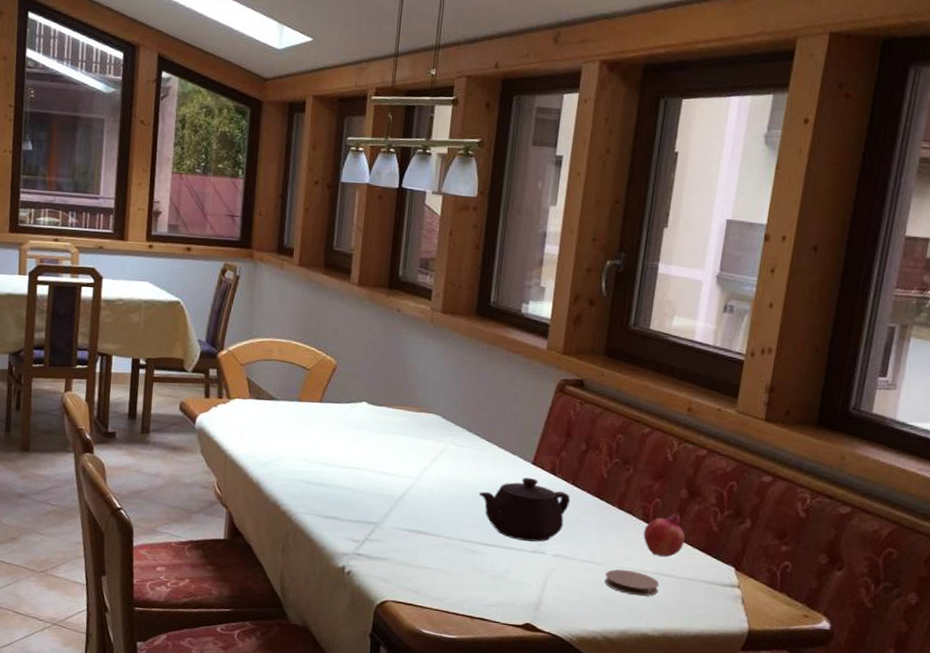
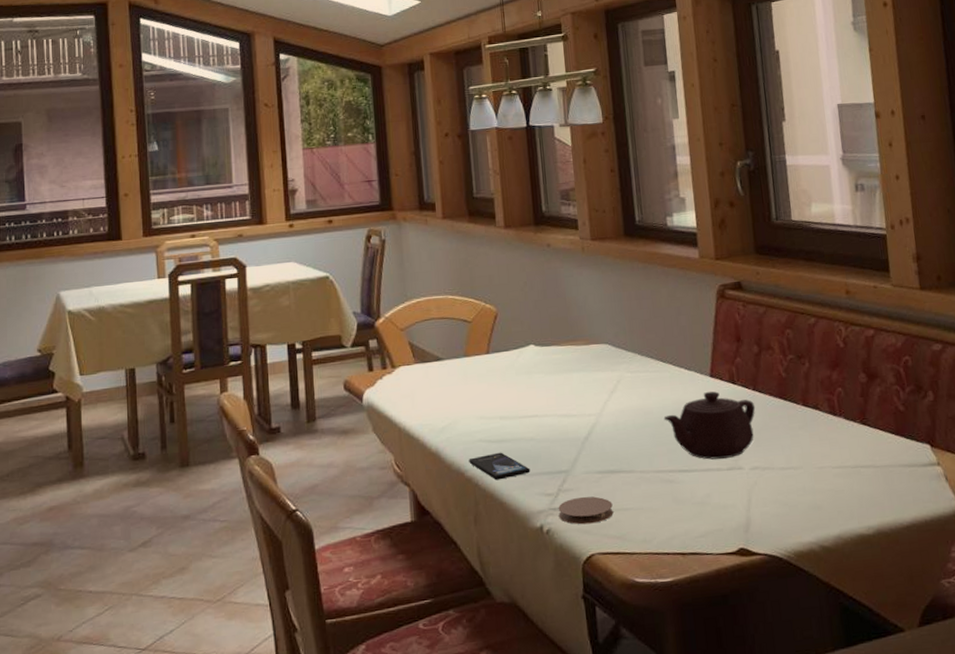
smartphone: none [286,494,342,519] -> present [469,452,531,481]
coaster: none [361,548,414,575] -> present [558,496,613,525]
coaster: present [604,569,660,596] -> none [806,468,863,495]
fruit: present [643,513,685,557] -> none [833,400,876,449]

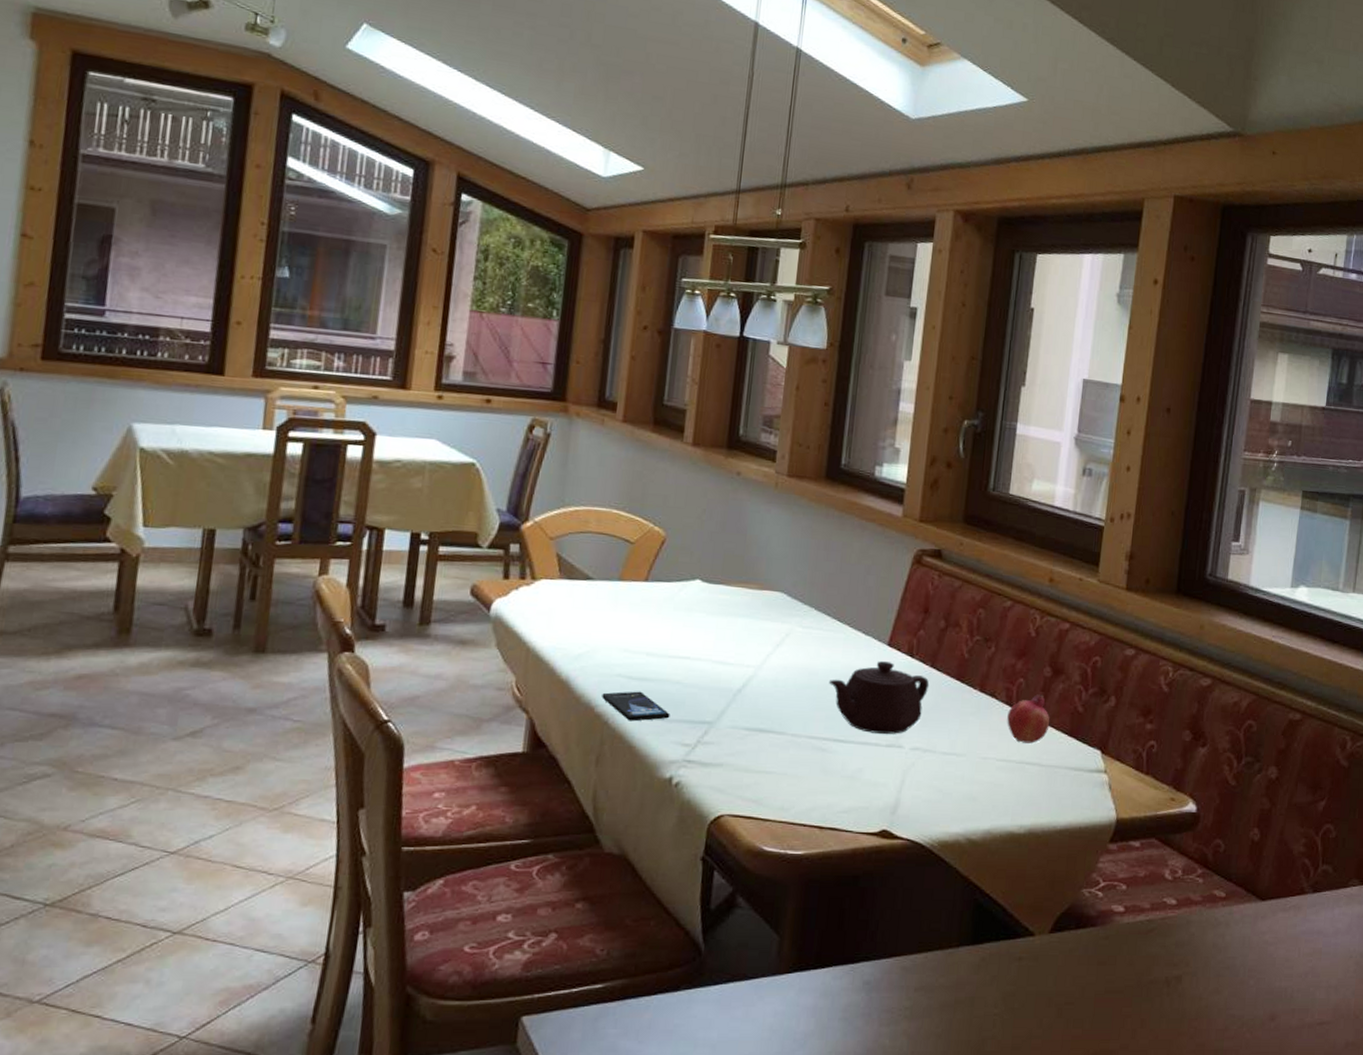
coaster: present [558,496,613,525] -> none [692,752,755,783]
fruit: none [833,400,876,449] -> present [1007,694,1050,744]

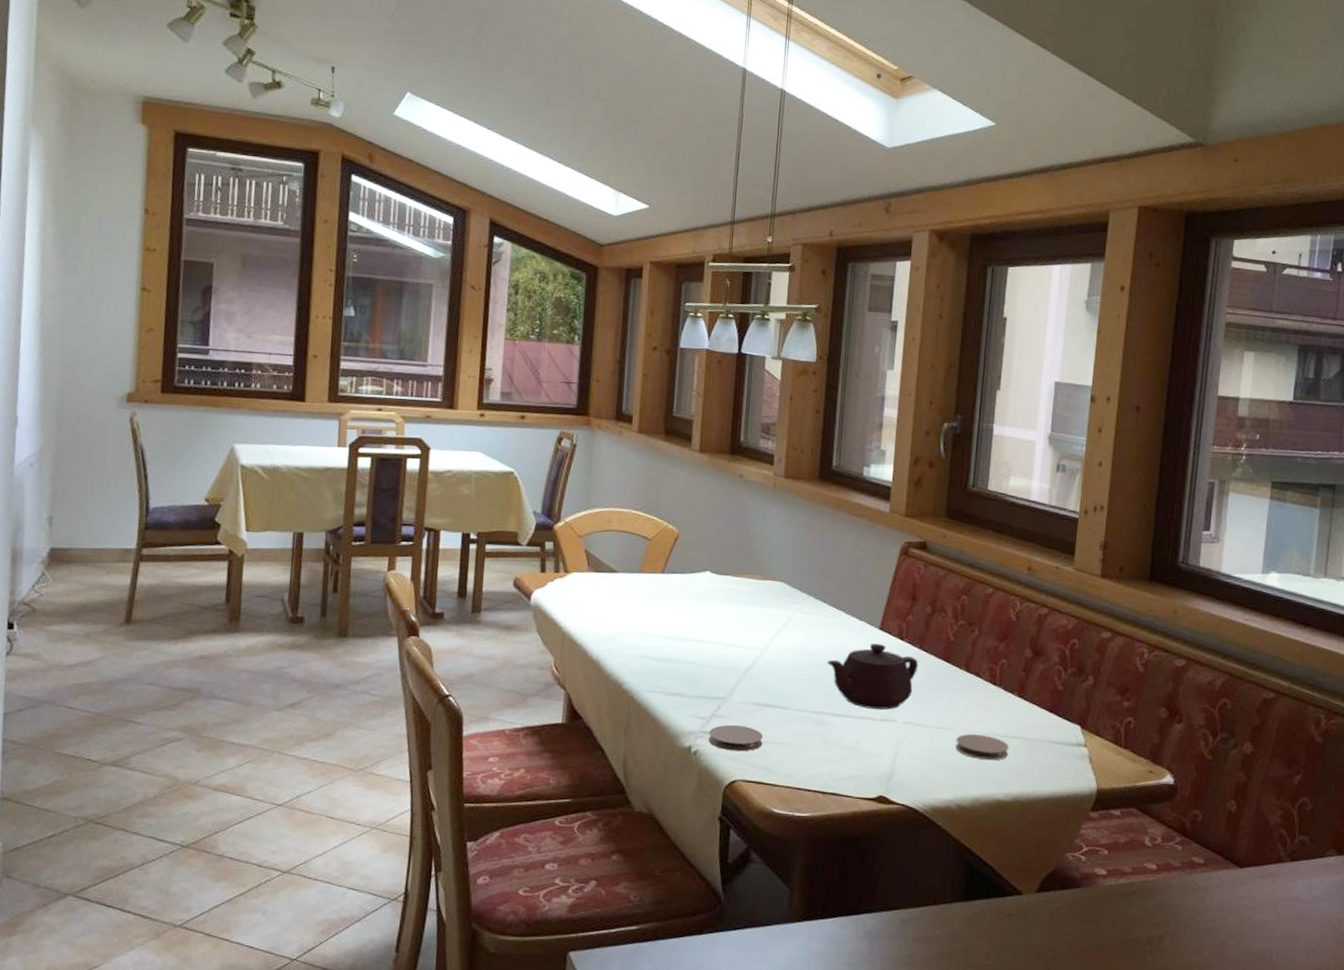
smartphone: present [602,691,670,722] -> none [628,670,688,697]
coaster: none [692,752,755,783] -> present [708,724,763,752]
coaster: none [967,760,1025,789] -> present [955,733,1009,761]
fruit: present [1007,694,1050,744] -> none [991,674,1032,719]

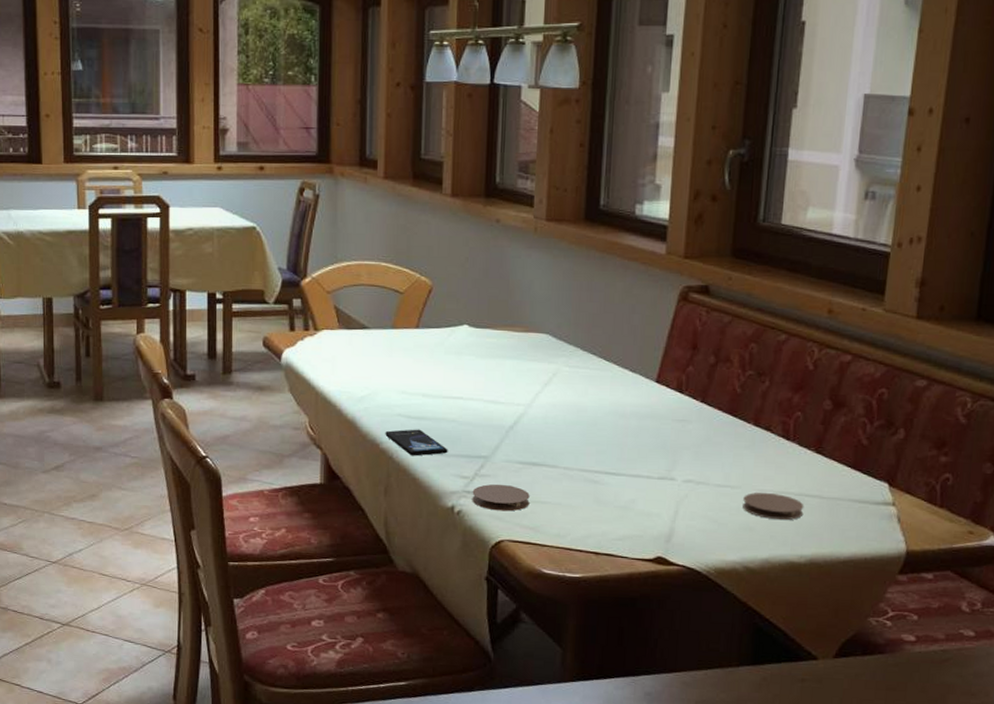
smartphone: none [628,670,688,697] -> present [385,429,448,456]
teapot: present [827,644,919,710] -> none [597,398,701,467]

